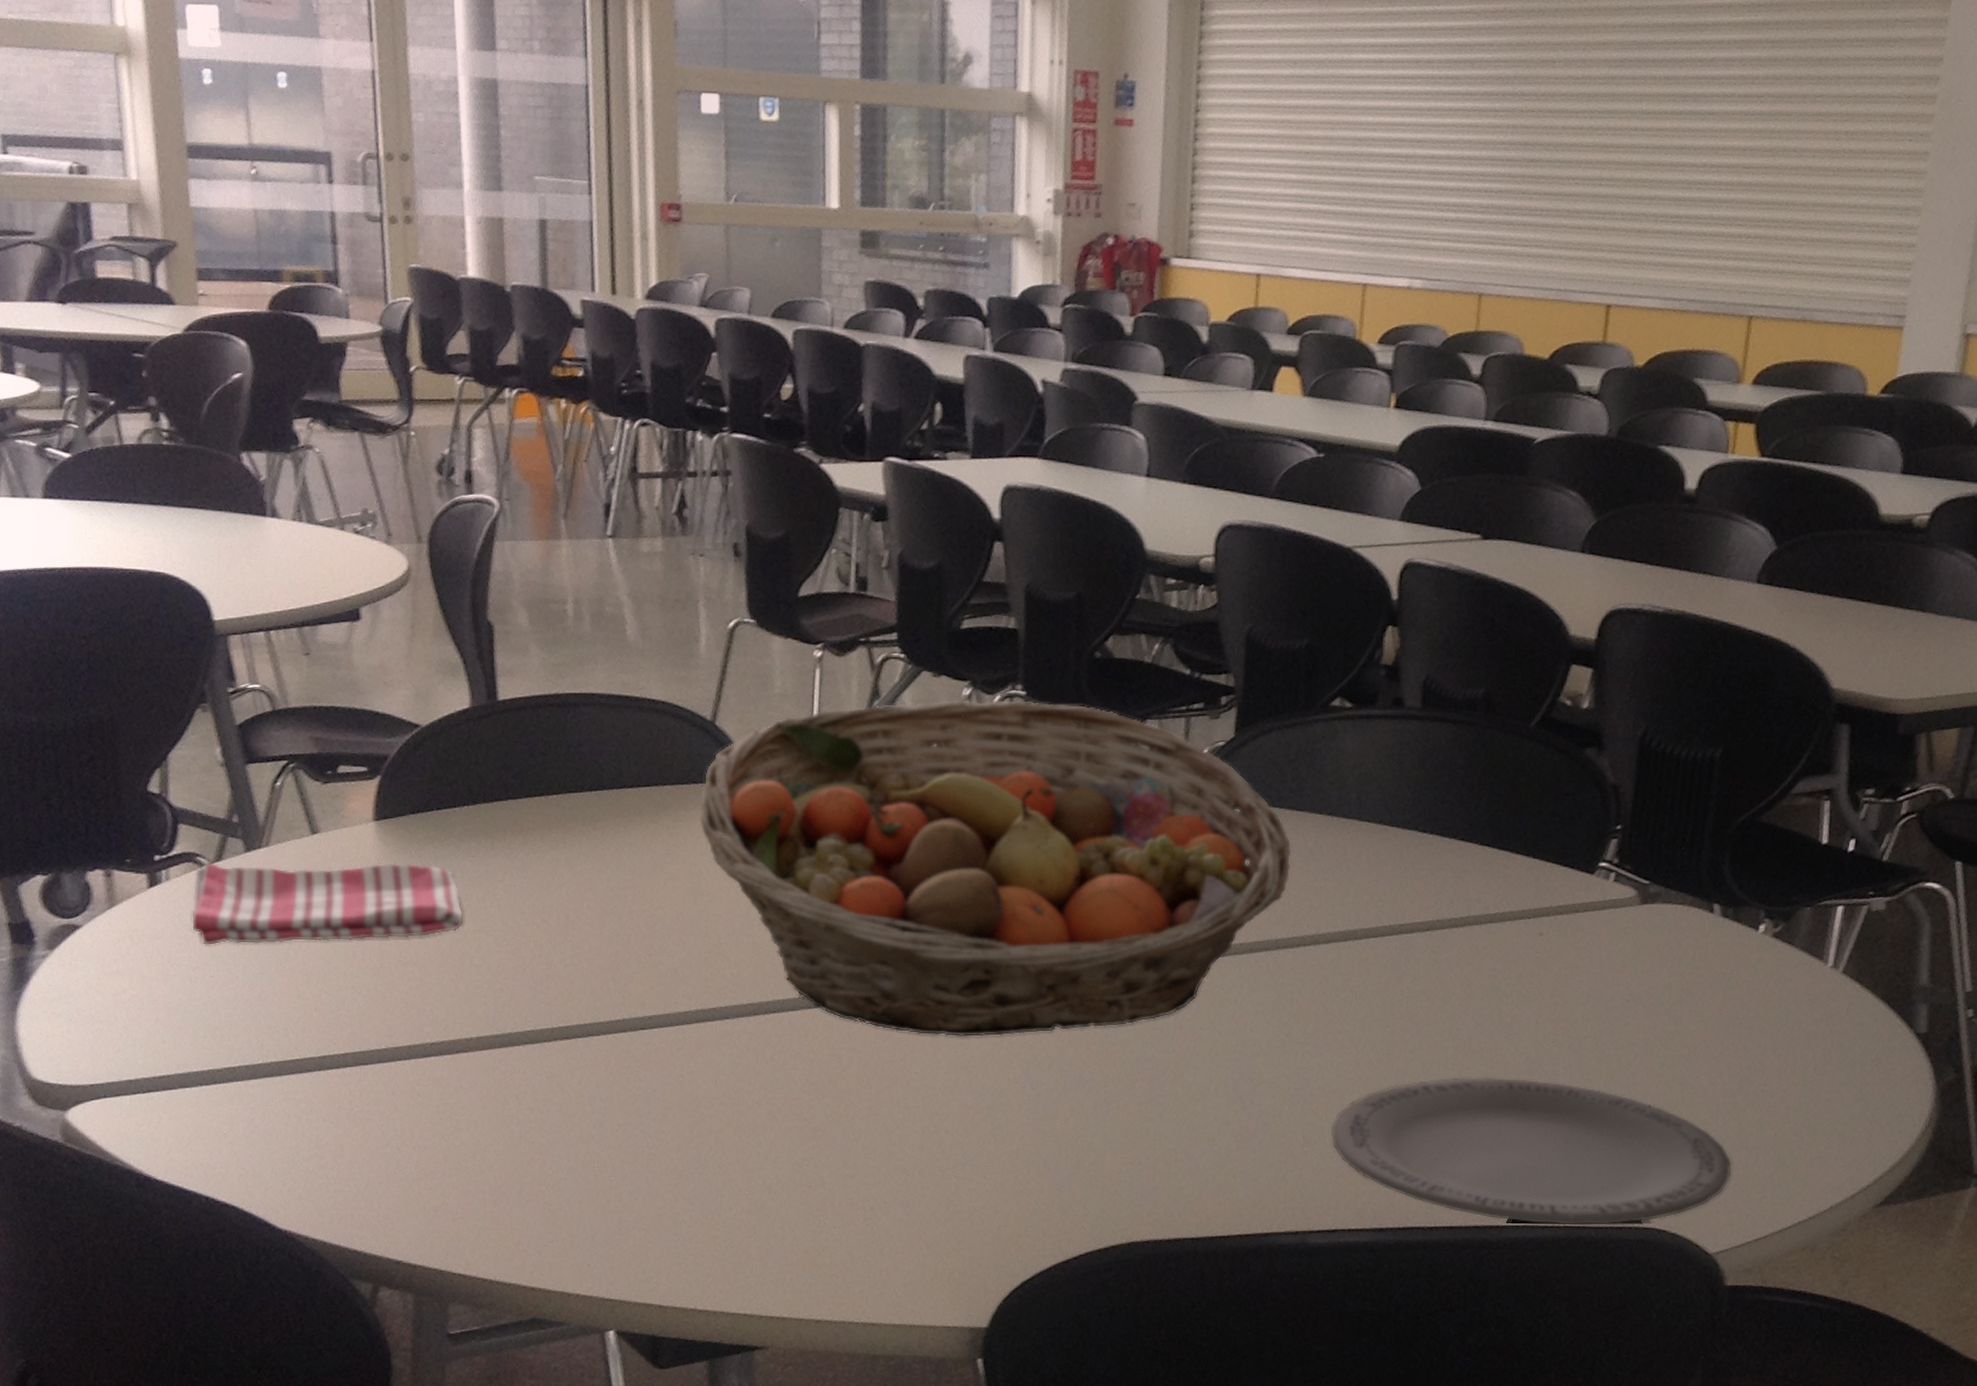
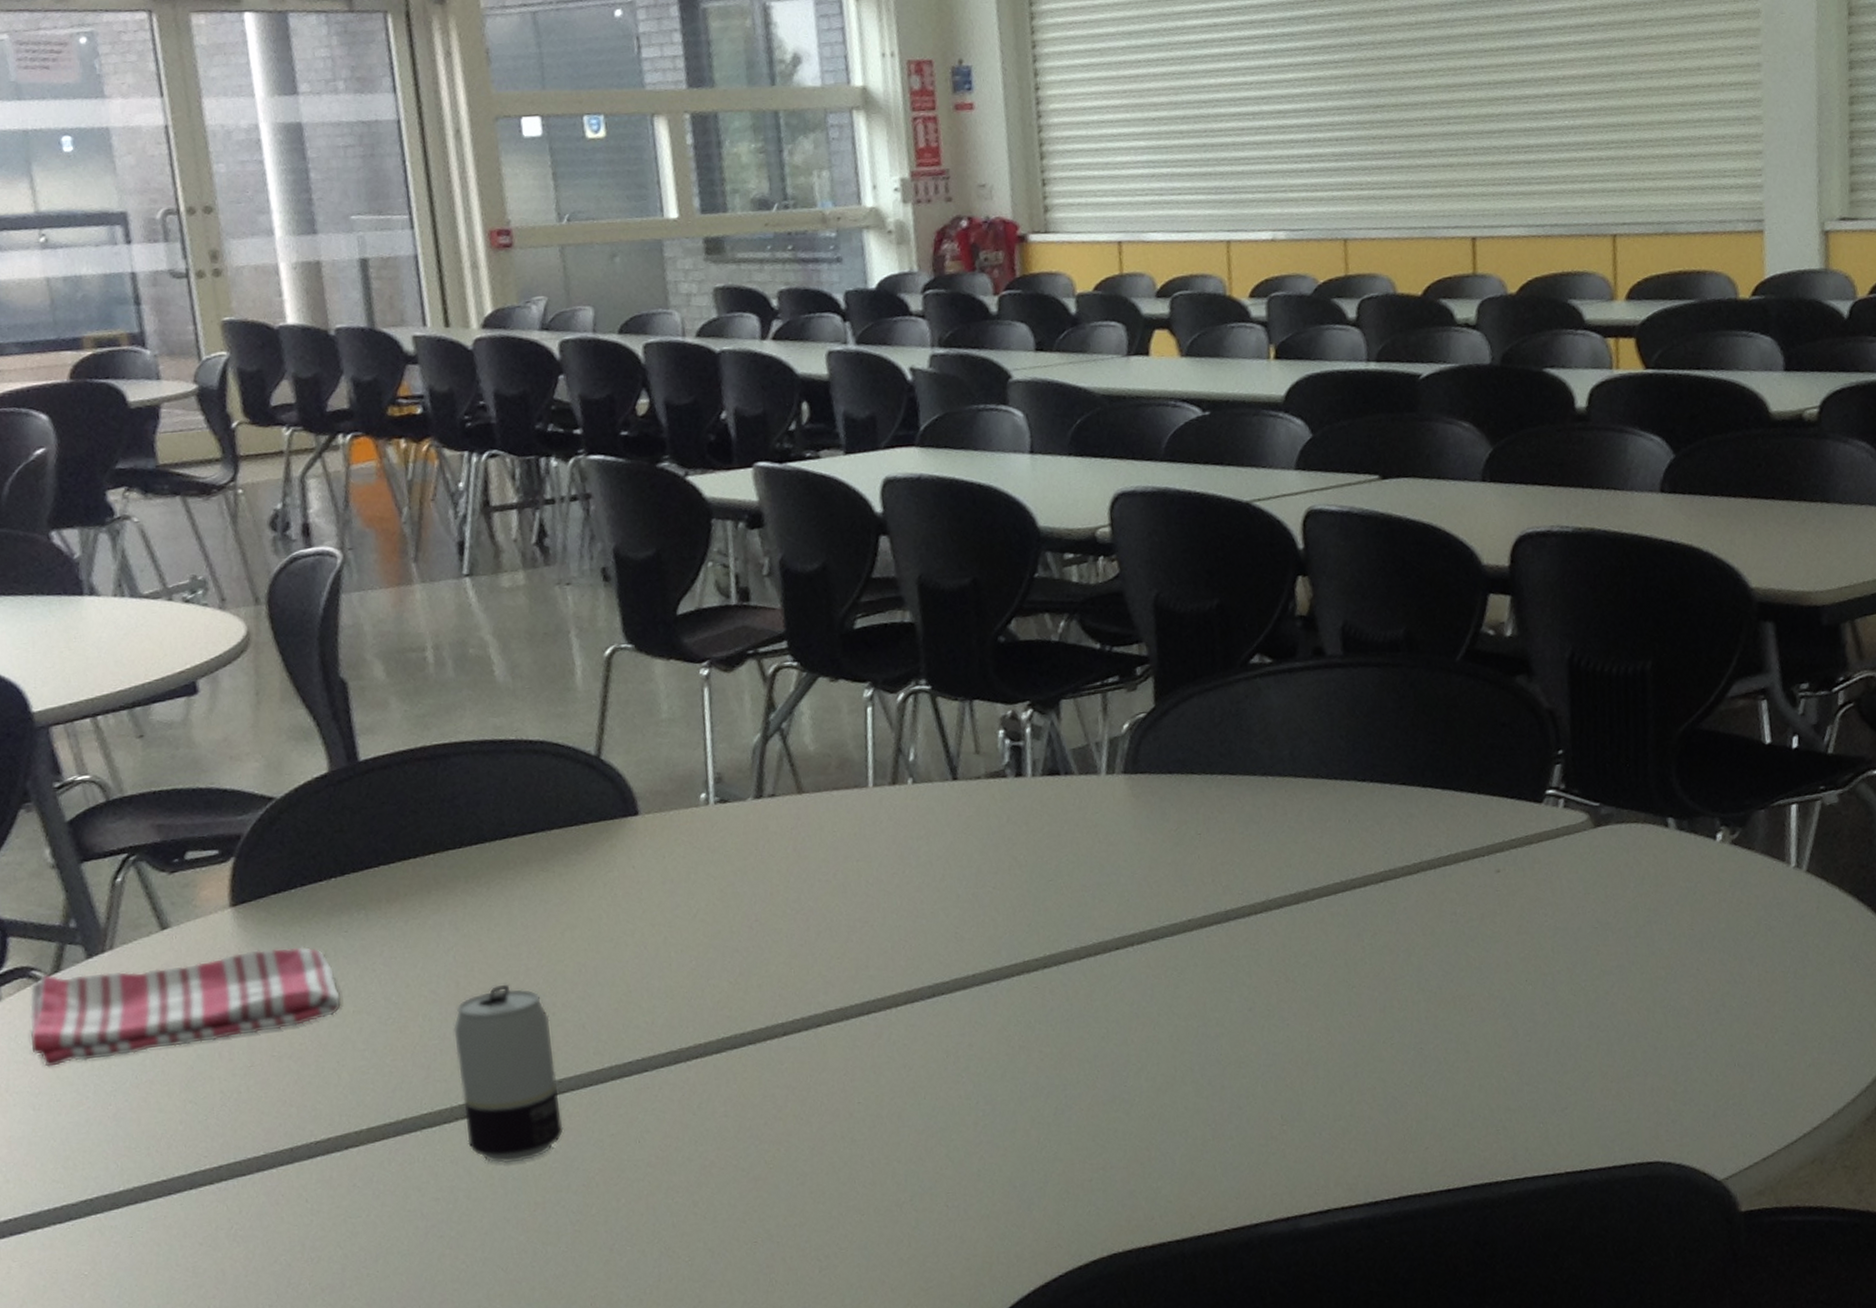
beverage can: none [560,922,649,1086] -> present [453,984,564,1164]
fruit basket: present [700,700,1292,1037] -> none [592,692,1231,1061]
plate: present [1331,1078,1732,1226] -> none [1309,1022,1728,1175]

